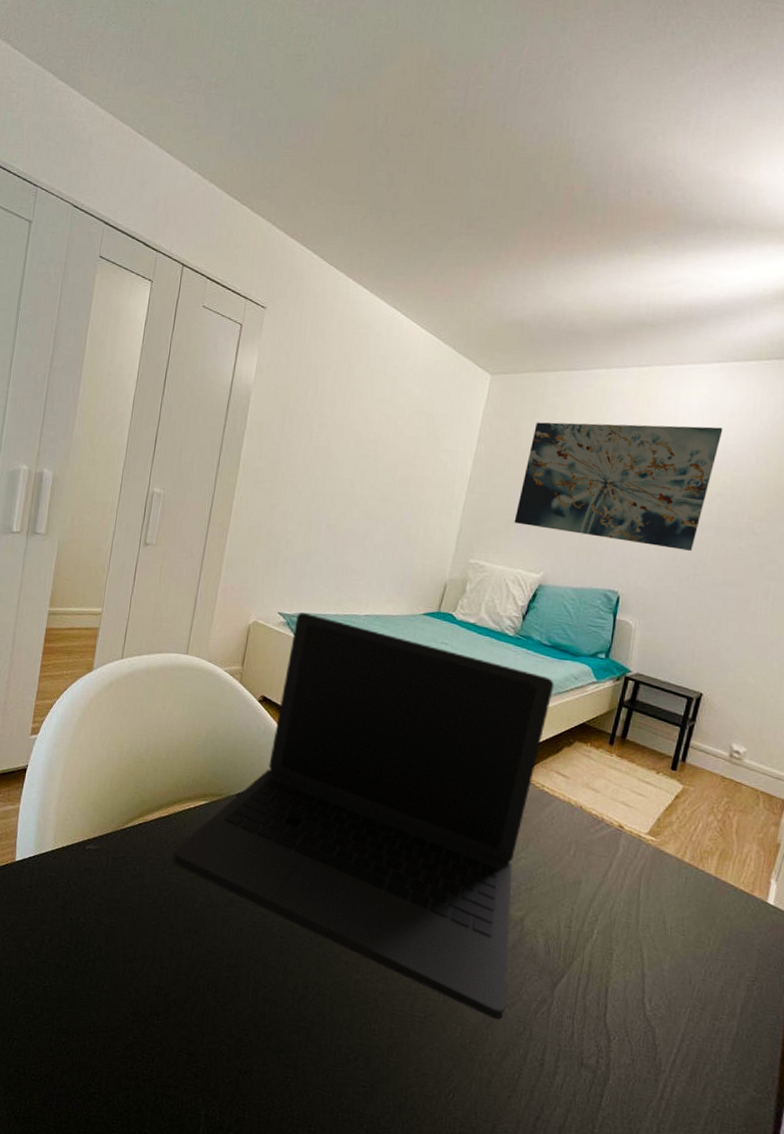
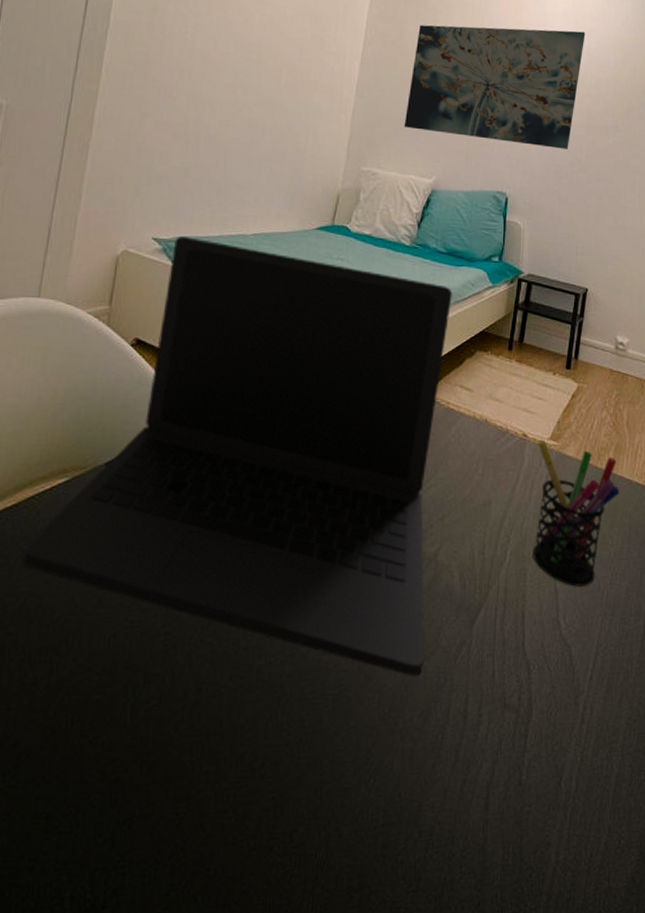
pen holder: none [621,833,722,977] -> present [533,439,620,587]

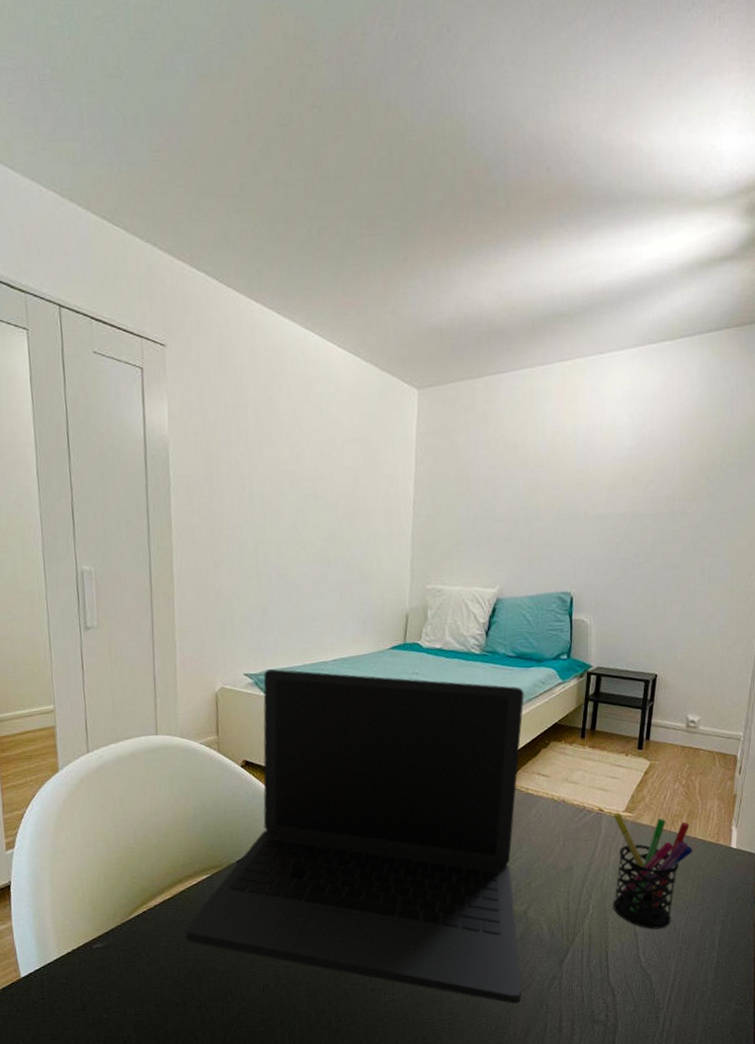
wall art: present [404,24,586,149] -> none [463,414,647,542]

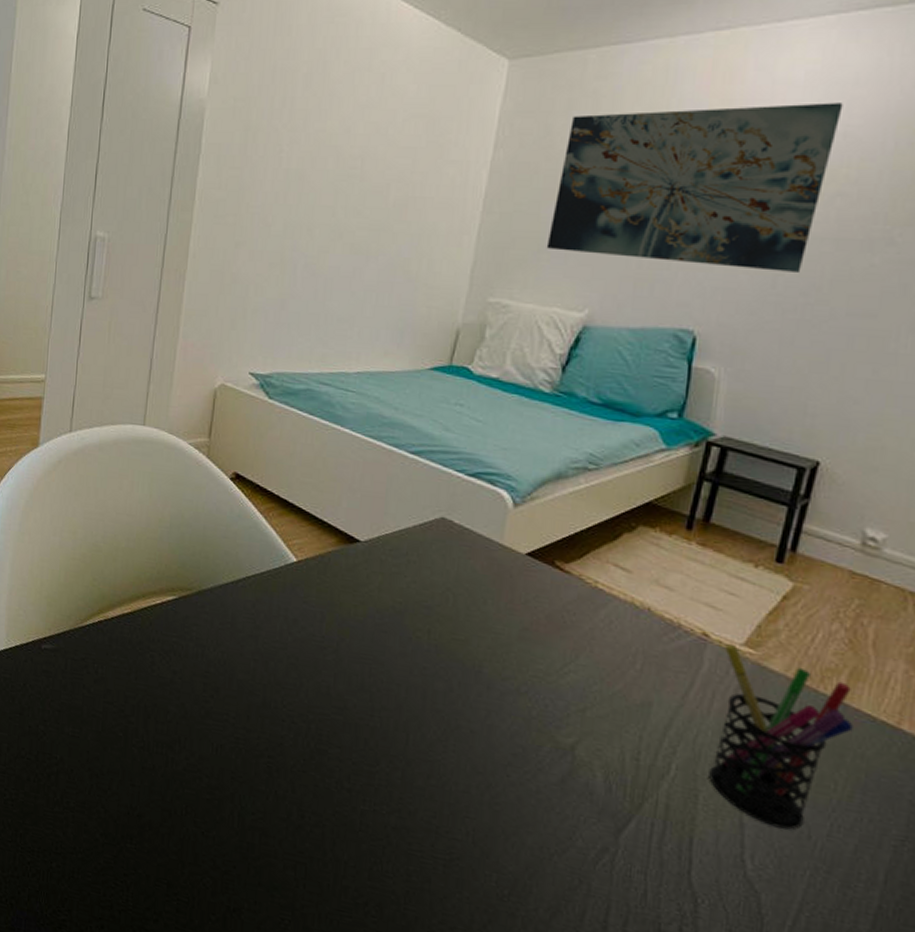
laptop: present [184,669,524,1004] -> none [138,372,608,869]
wall art: none [463,414,647,542] -> present [546,102,843,272]

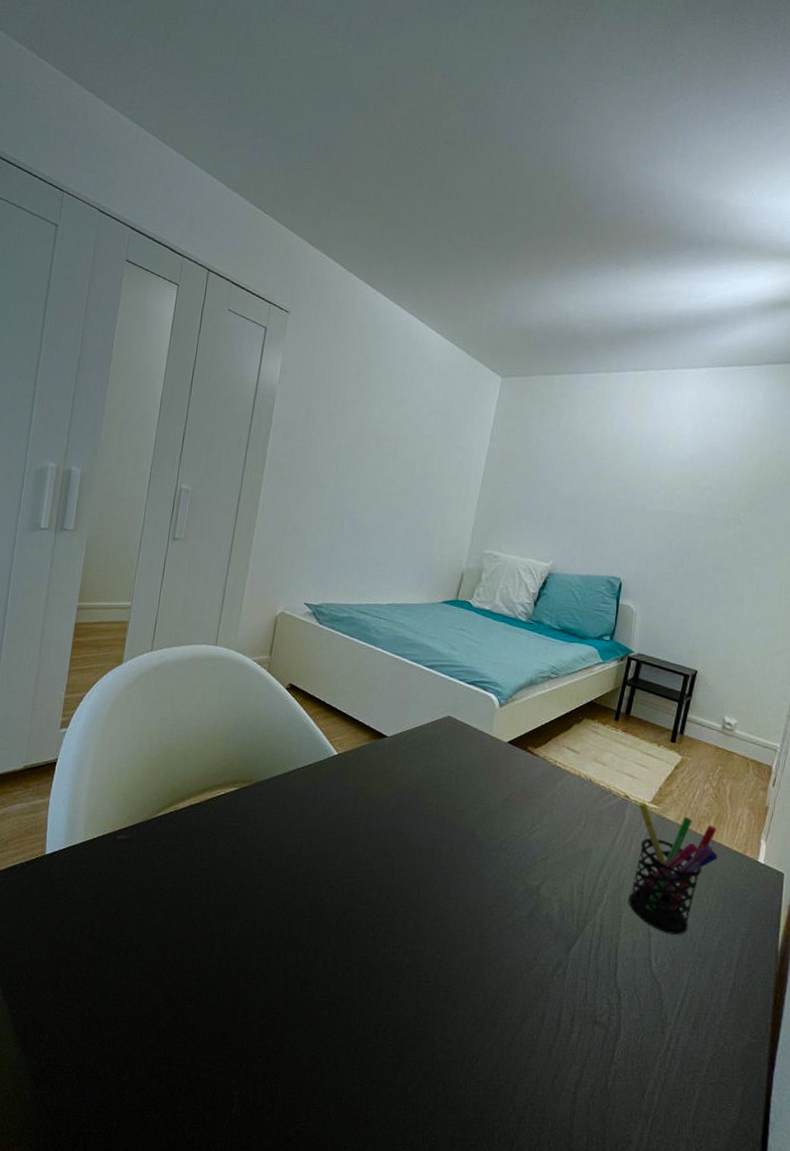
wall art: present [546,102,843,272] -> none [524,421,711,540]

